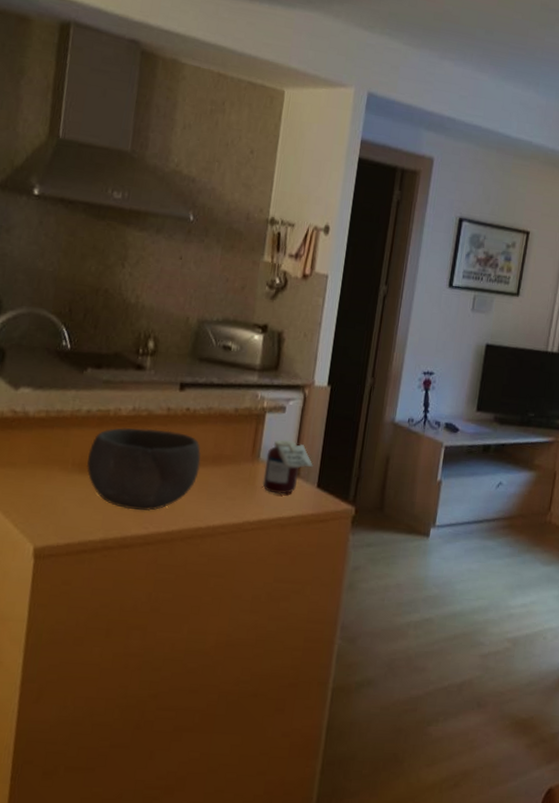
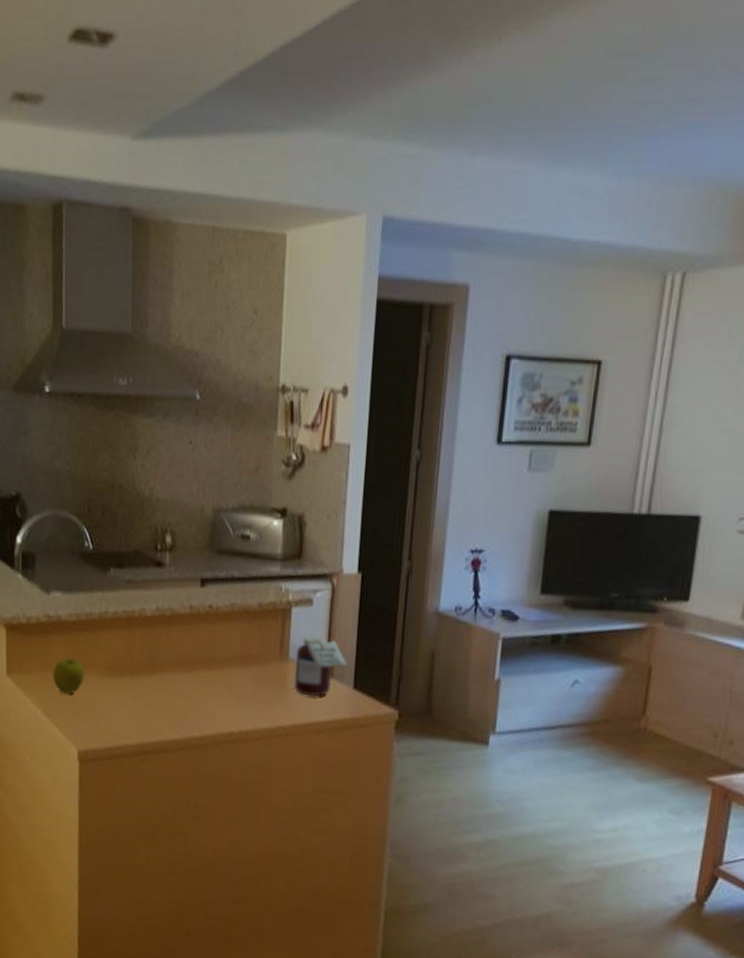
apple: none [13,453,50,491] -> present [52,657,85,695]
bowl: present [87,428,201,511] -> none [118,628,228,715]

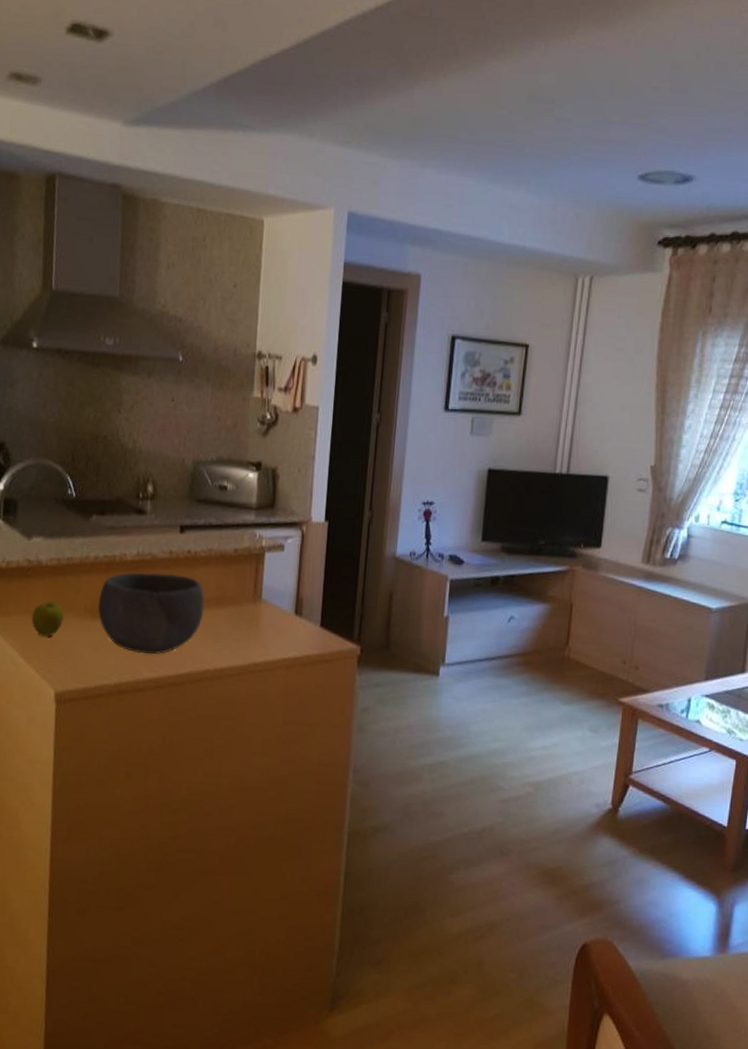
bowl: none [118,628,228,715] -> present [98,572,205,655]
jar: present [294,635,348,697] -> none [266,578,315,635]

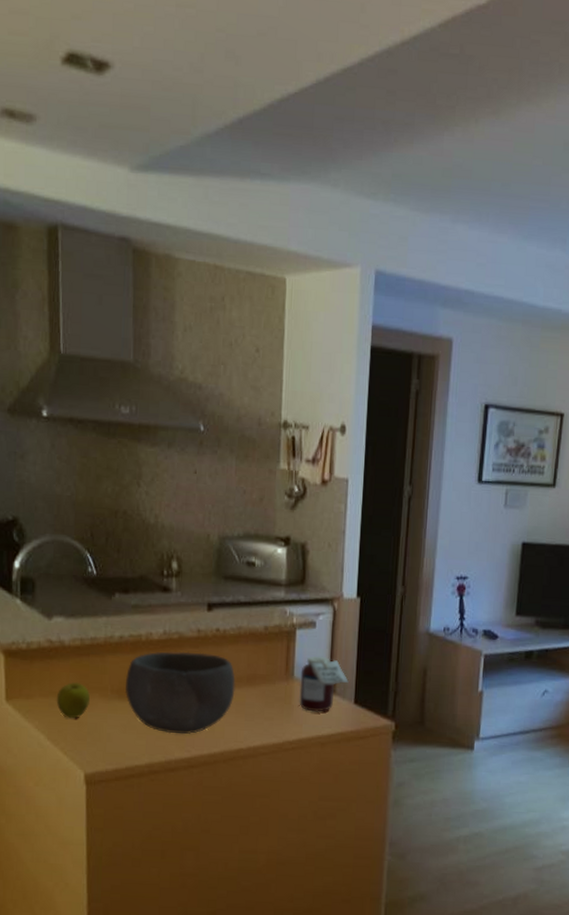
jar: none [266,578,315,635] -> present [299,656,349,712]

